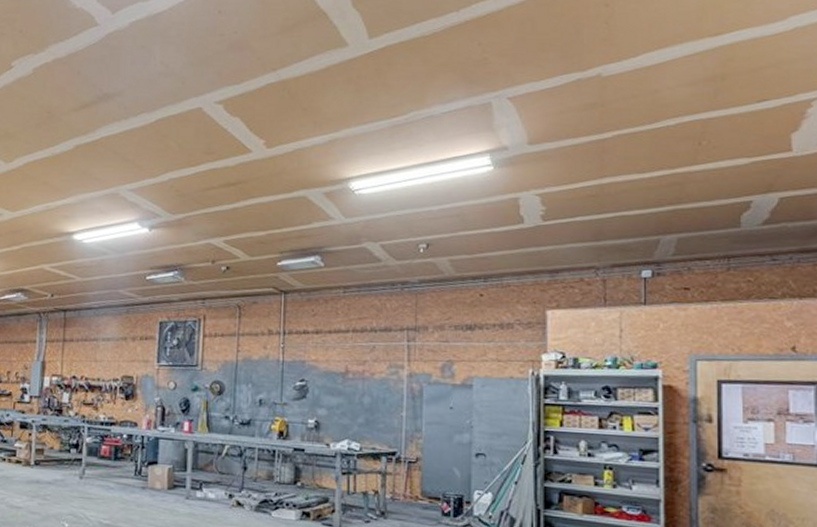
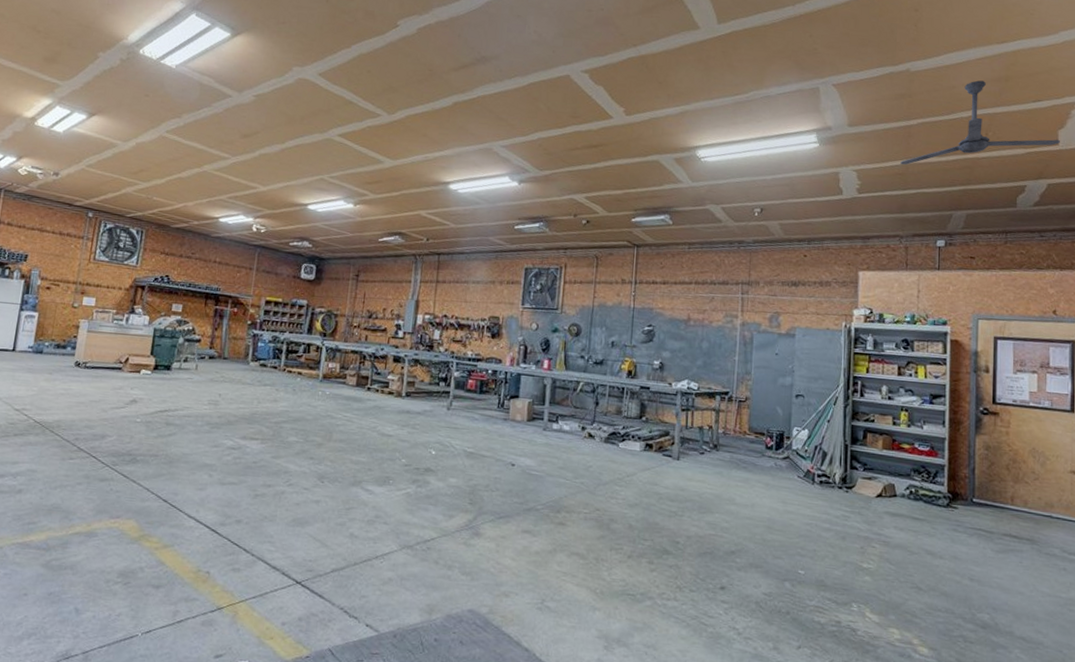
ceiling fan: none [593,81,794,186] -> present [900,80,1060,165]

